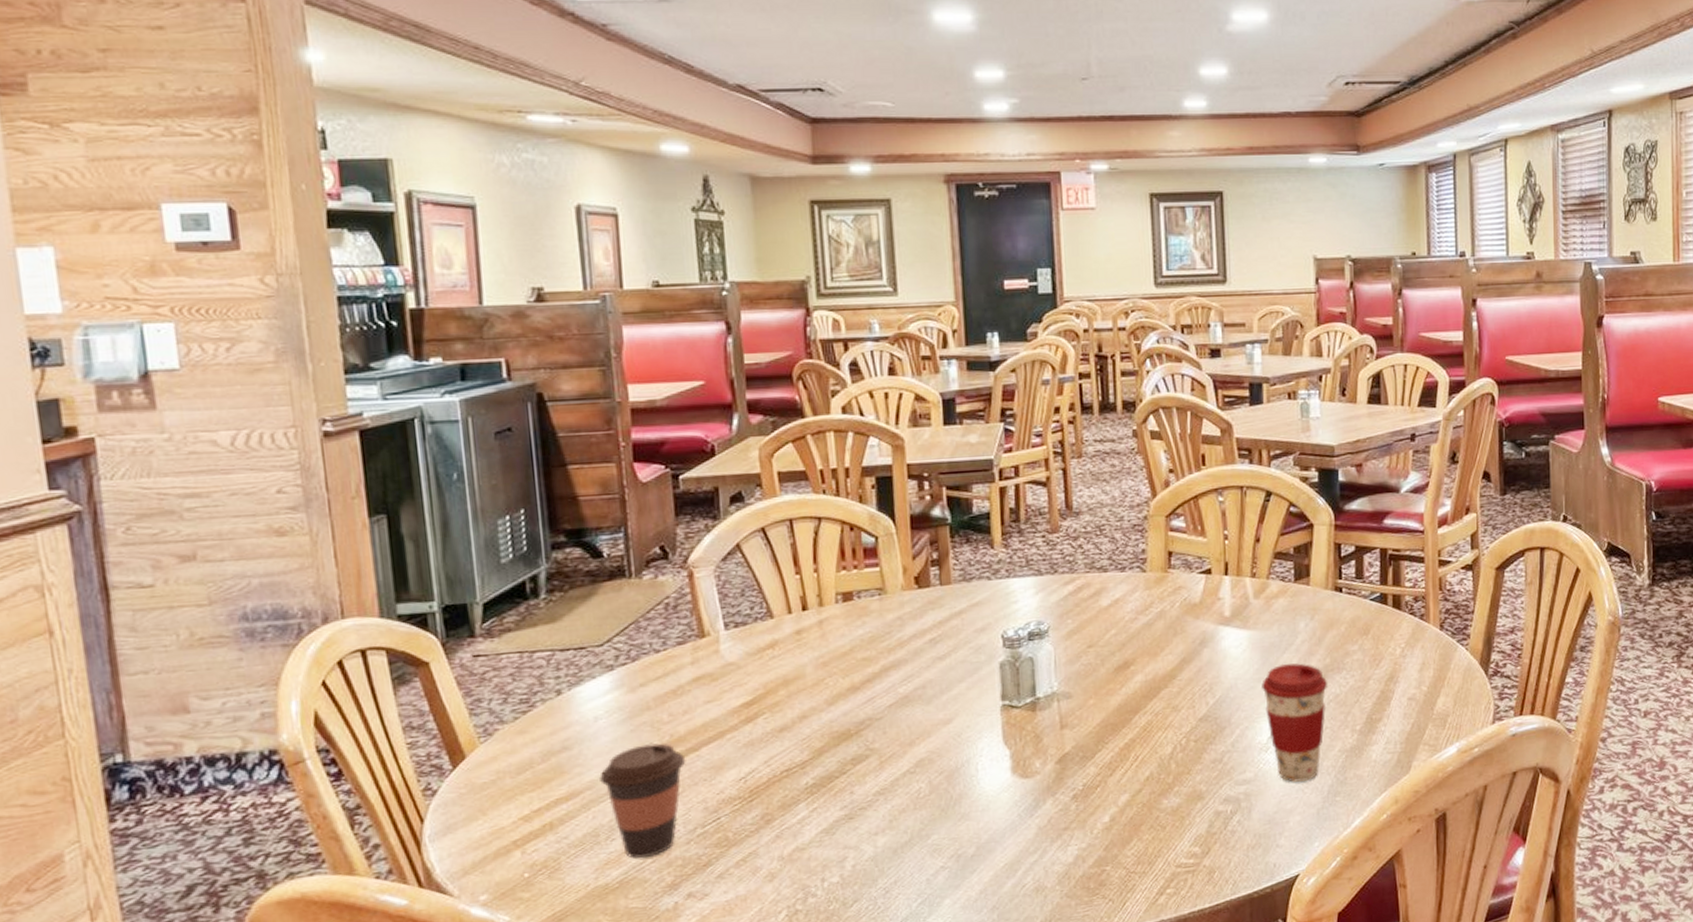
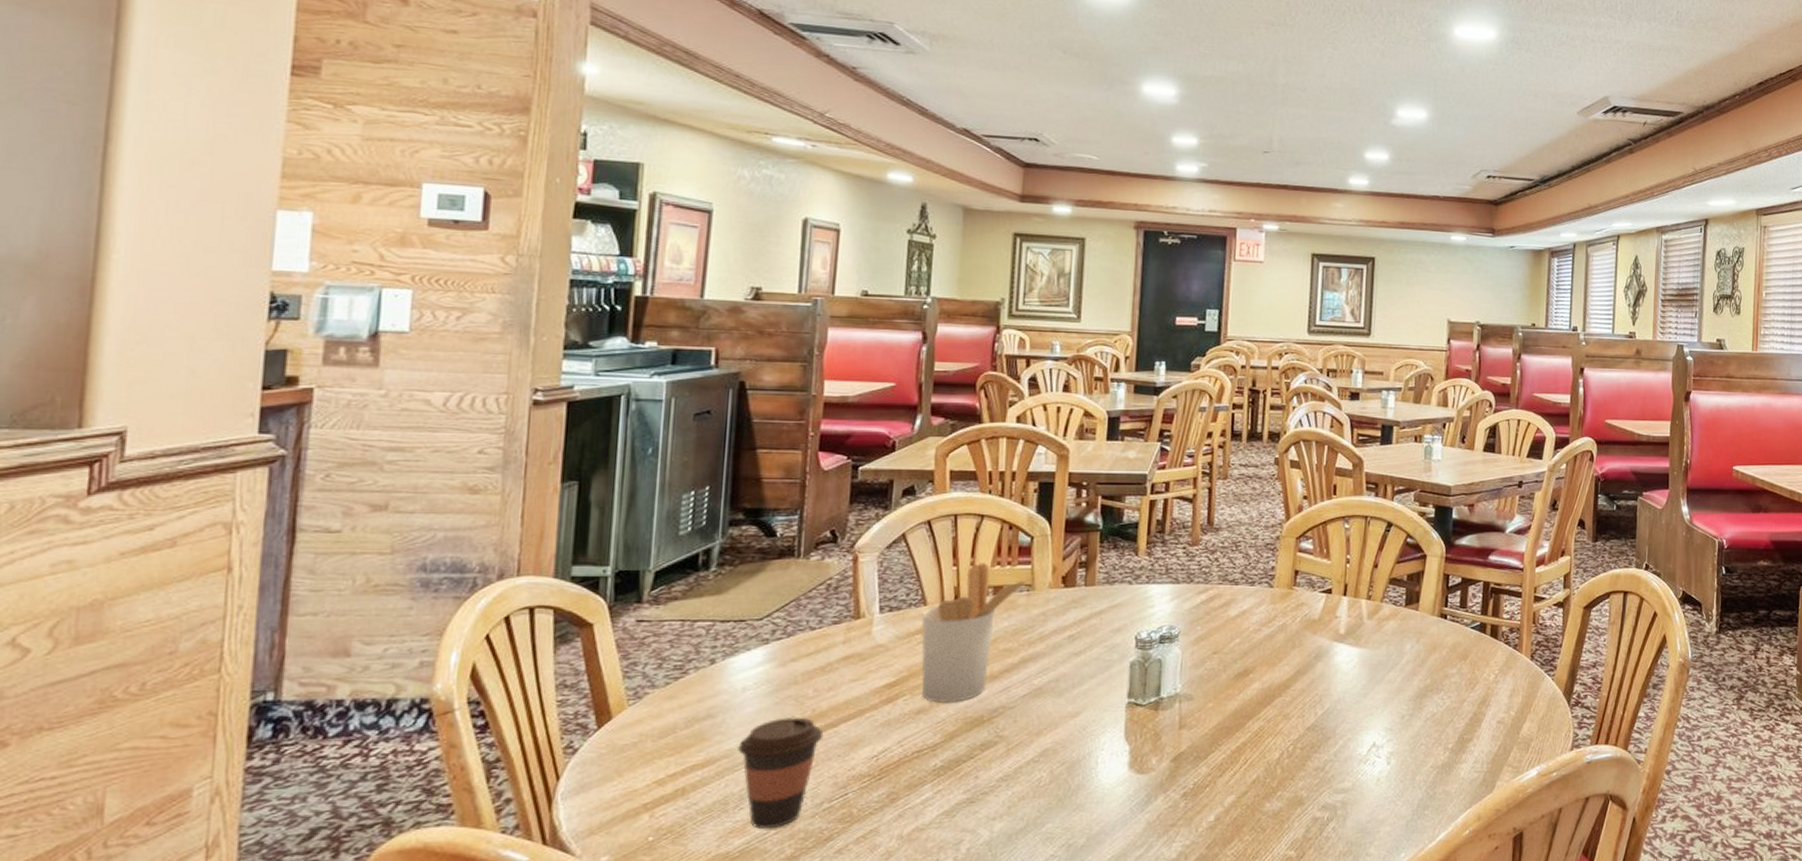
utensil holder: none [771,568,884,720] -> present [921,563,1034,704]
coffee cup: present [1262,663,1327,782] -> none [1367,681,1426,794]

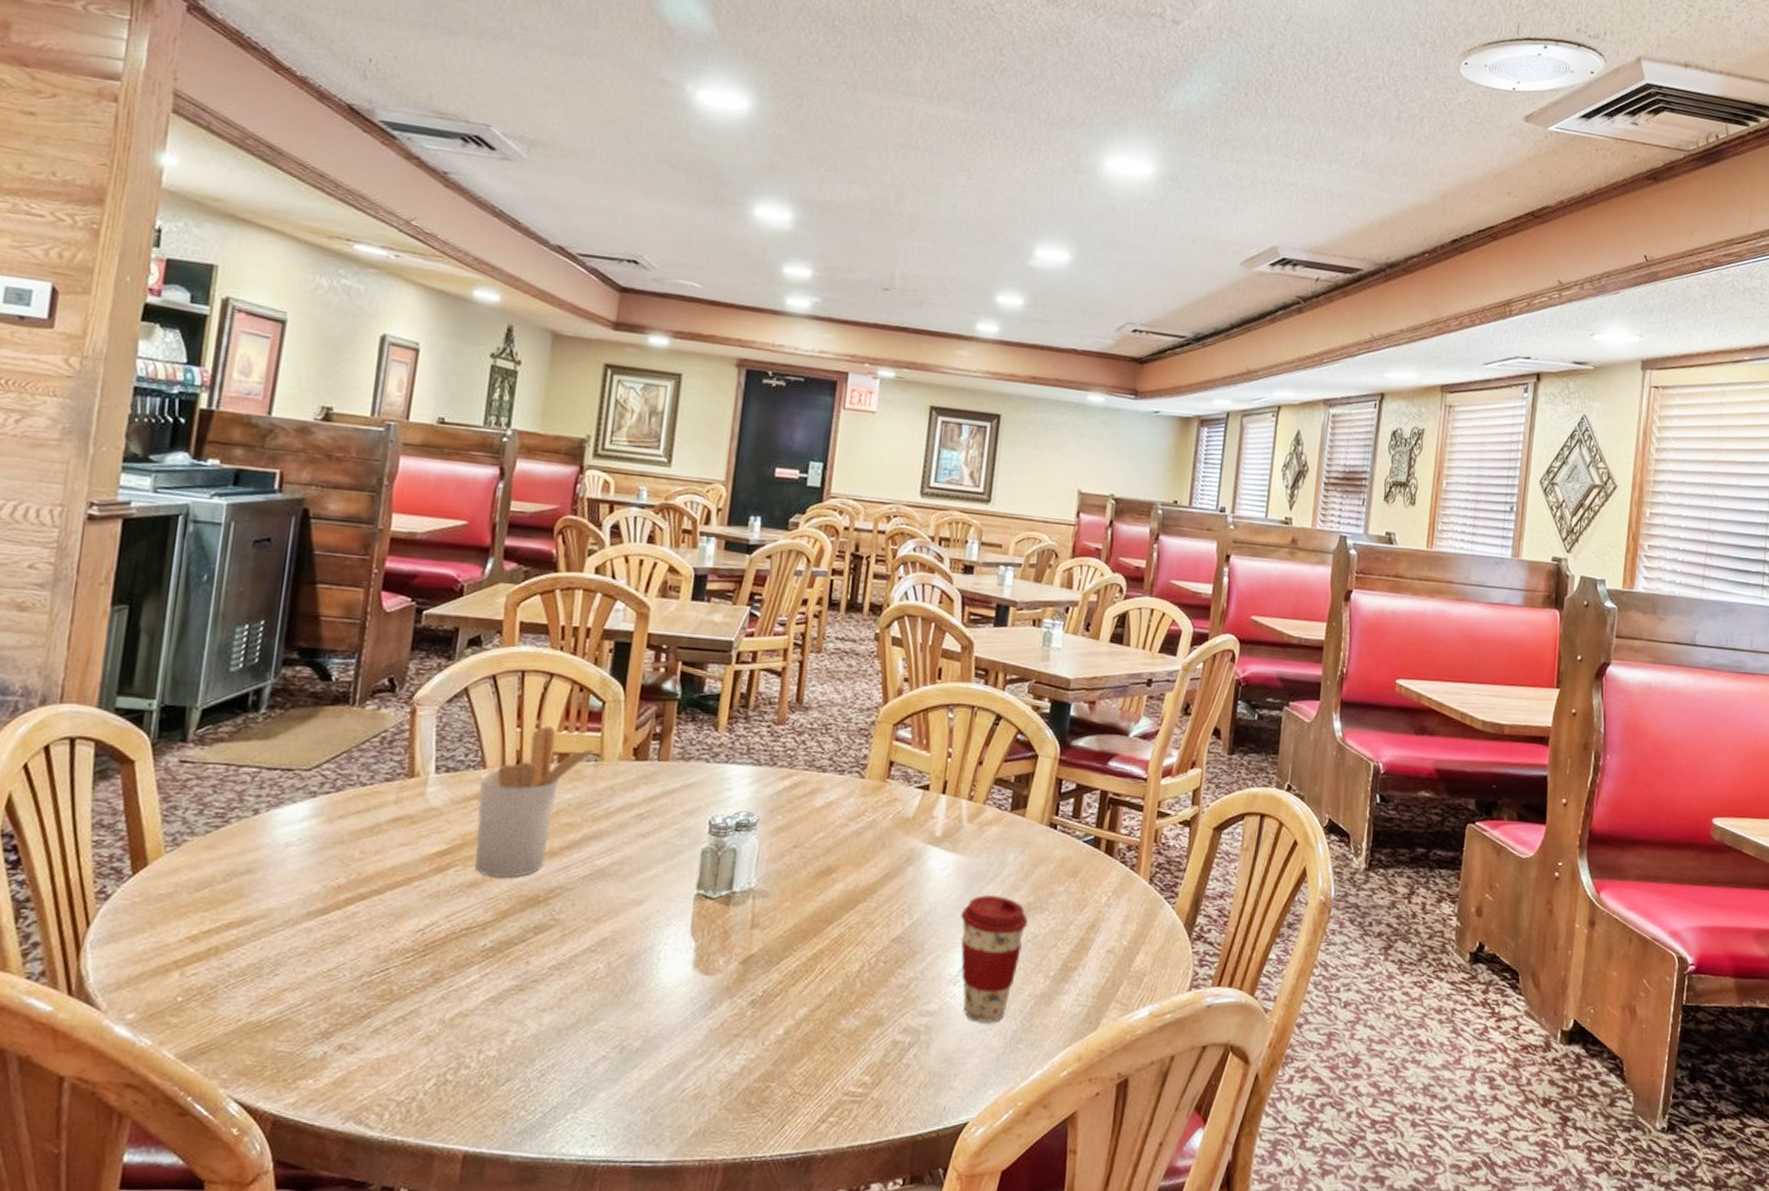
coffee cup: present [738,717,824,829] -> none [276,879,368,999]
coffee cup: none [1367,681,1426,794] -> present [960,894,1028,1022]

